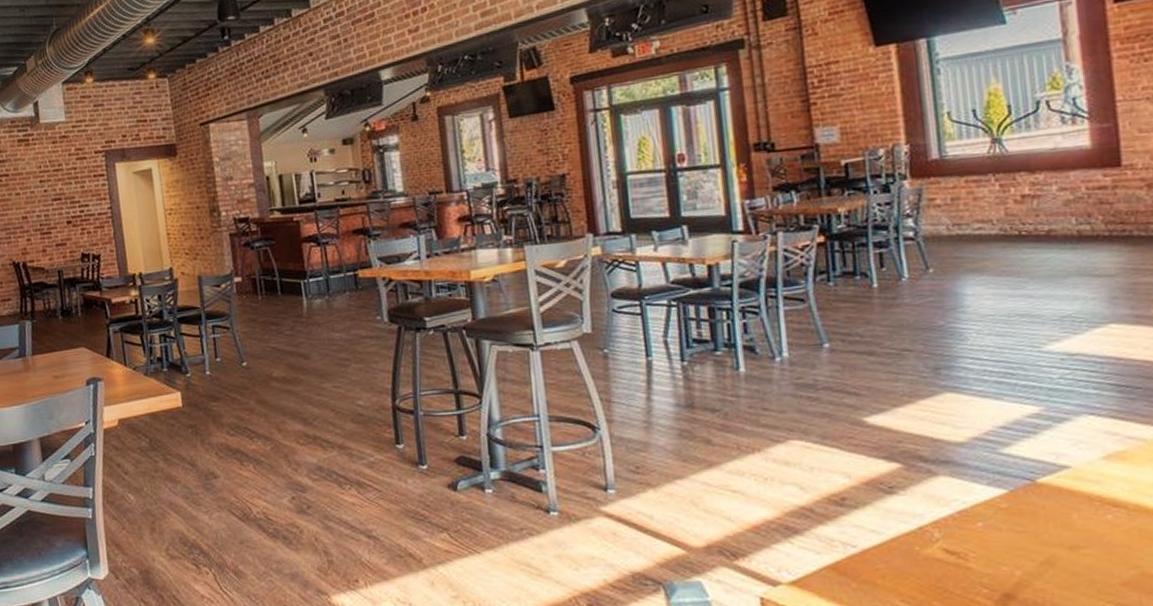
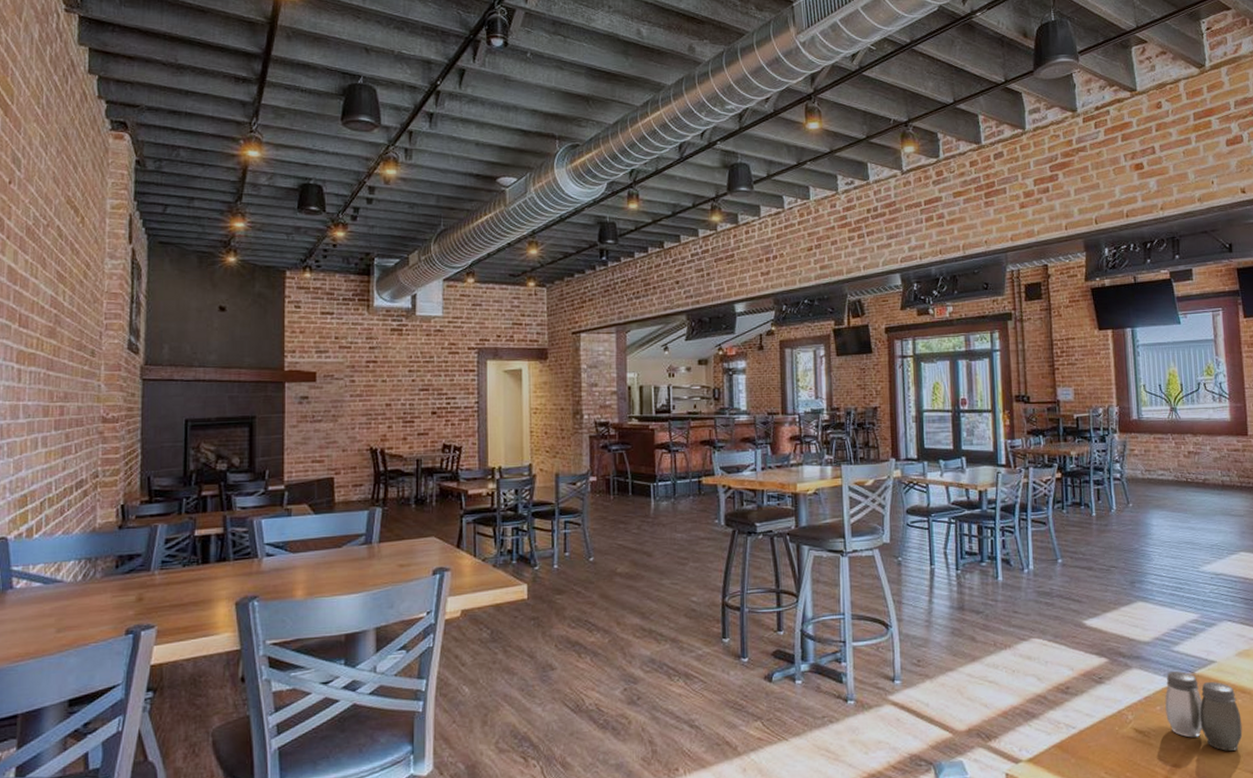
salt and pepper shaker: none [989,479,1115,579] -> present [1165,671,1243,751]

